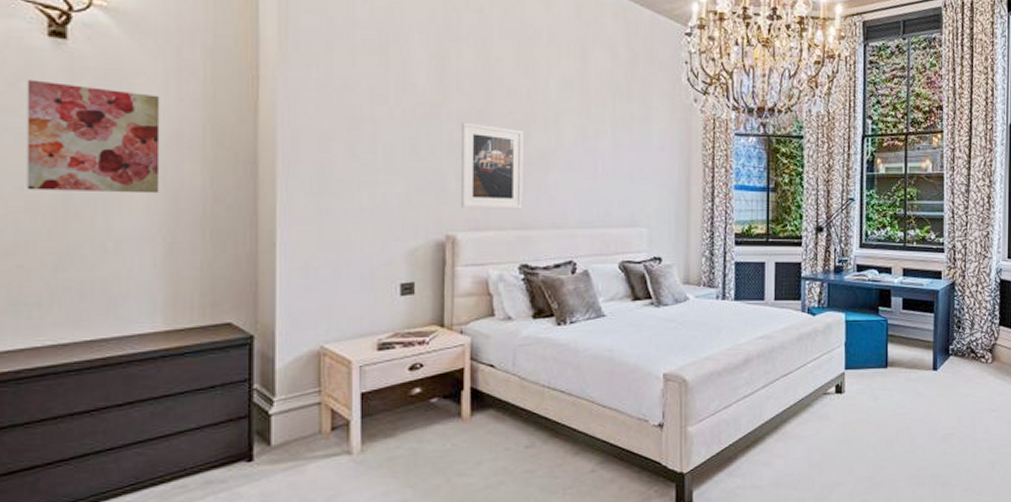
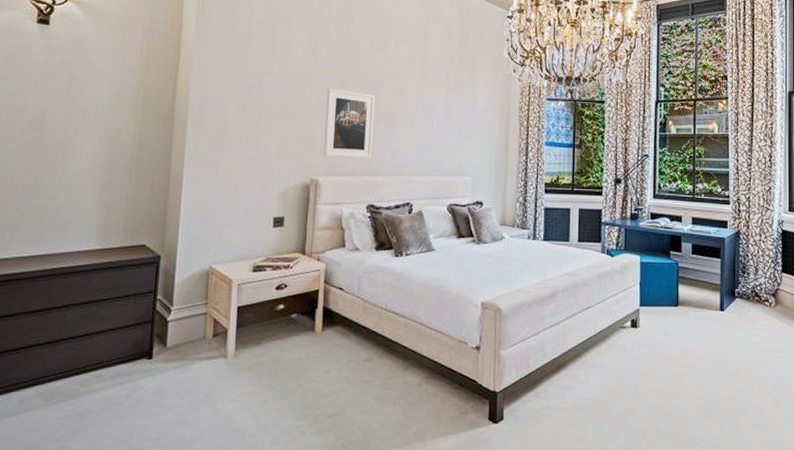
wall art: present [27,79,160,194] -> none [11,55,109,142]

